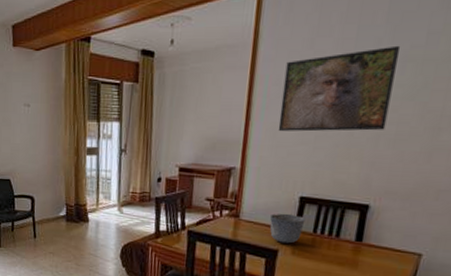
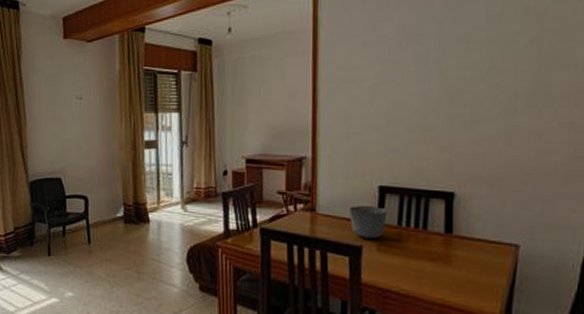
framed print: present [278,45,401,132] -> none [347,27,463,117]

